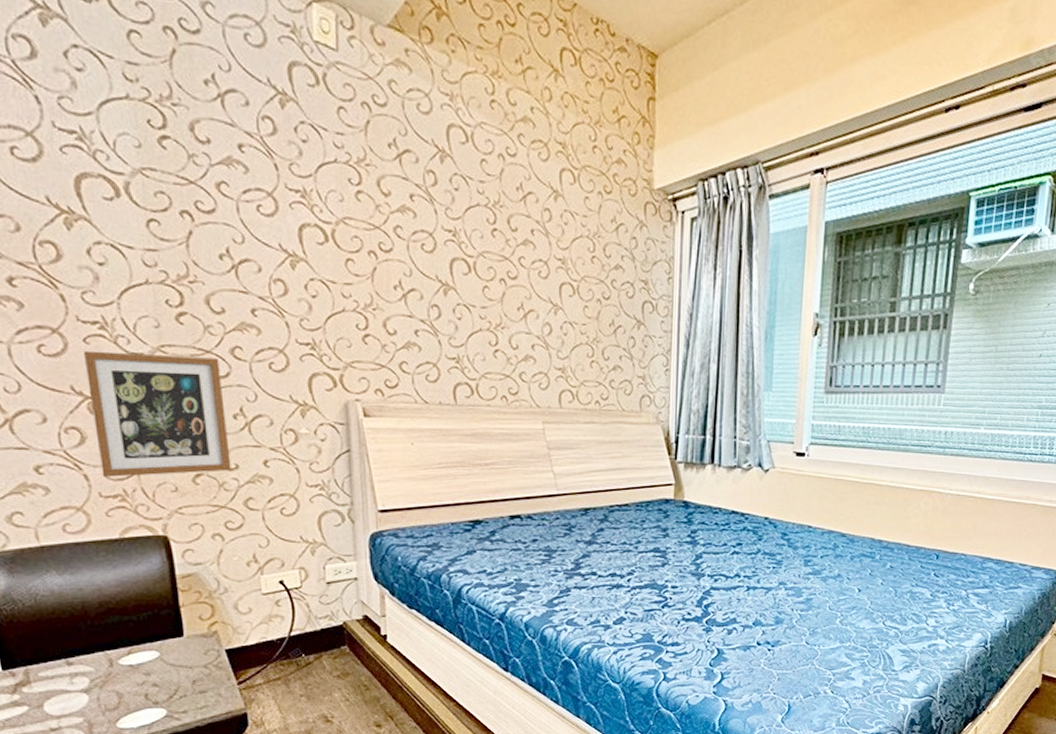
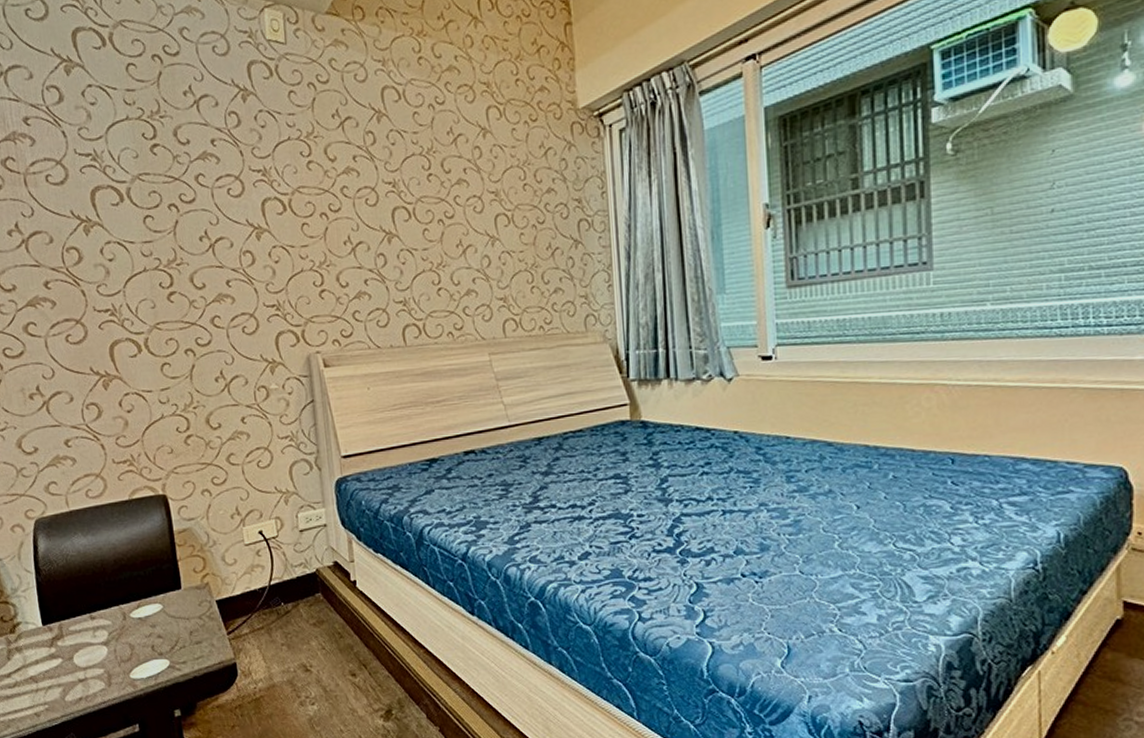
picture frame: present [84,350,232,477] -> none [99,329,215,445]

